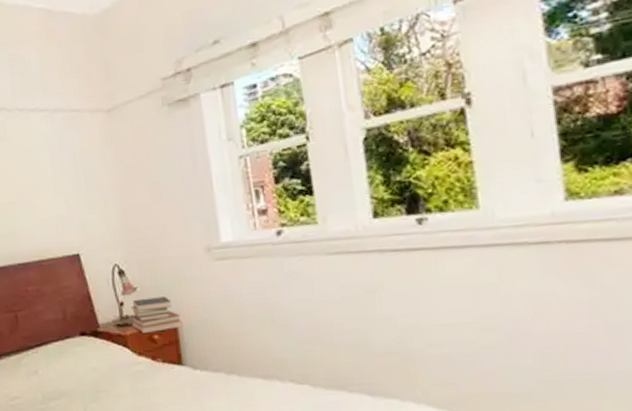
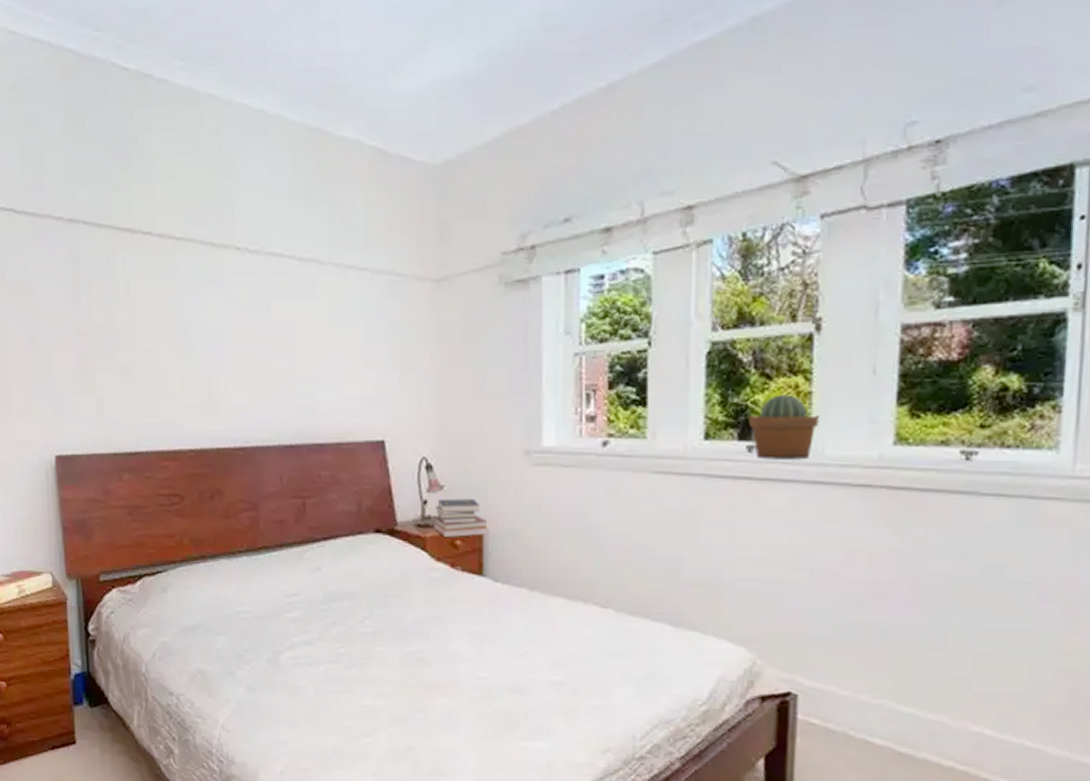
potted cactus: none [413,166,485,230] -> present [748,394,820,460]

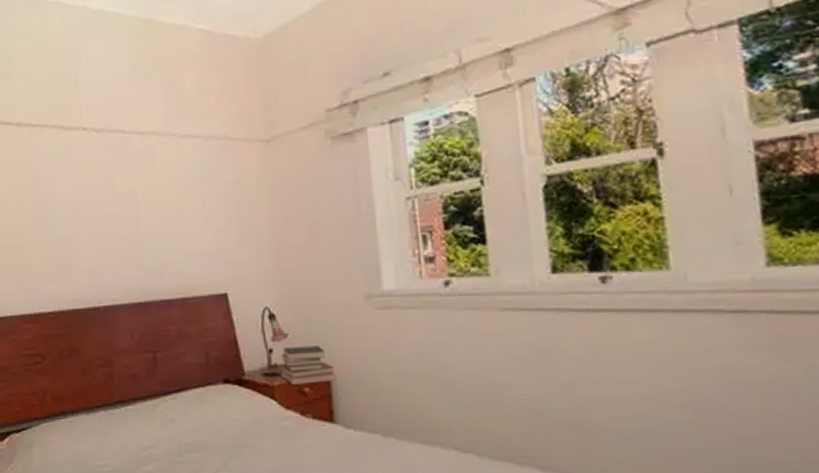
potted cactus: present [748,394,820,460] -> none [597,221,677,290]

